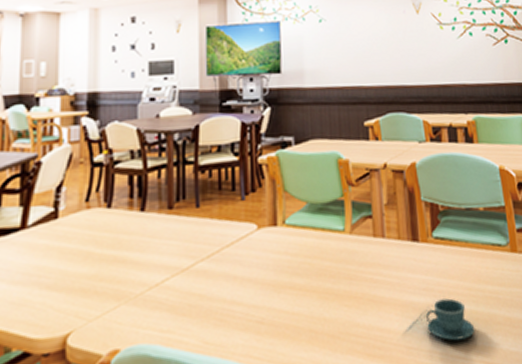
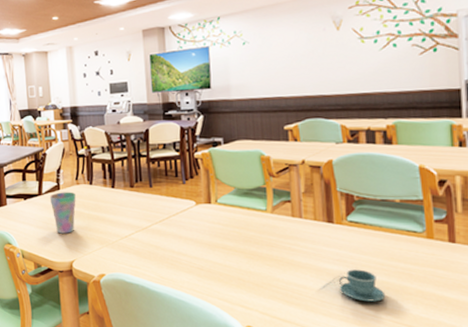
cup: none [39,220,83,291] -> present [49,192,76,234]

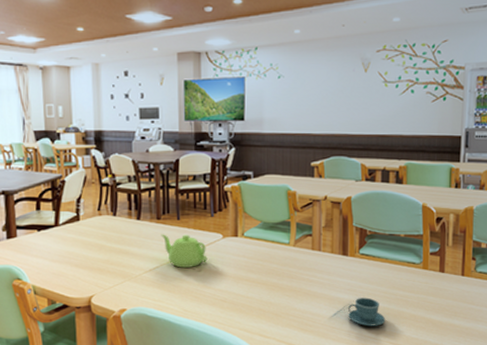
cup: present [49,192,76,234] -> none [67,223,98,268]
teapot: none [134,201,182,235] -> present [161,234,208,268]

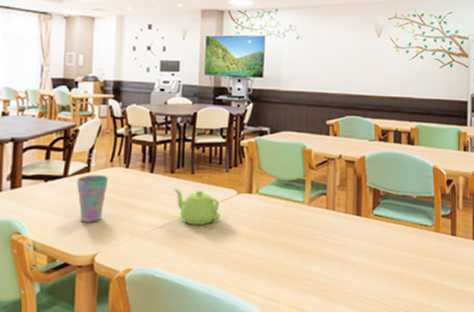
cup: none [67,223,98,268] -> present [76,175,108,222]
teacup: present [347,297,386,326] -> none [361,261,399,292]

